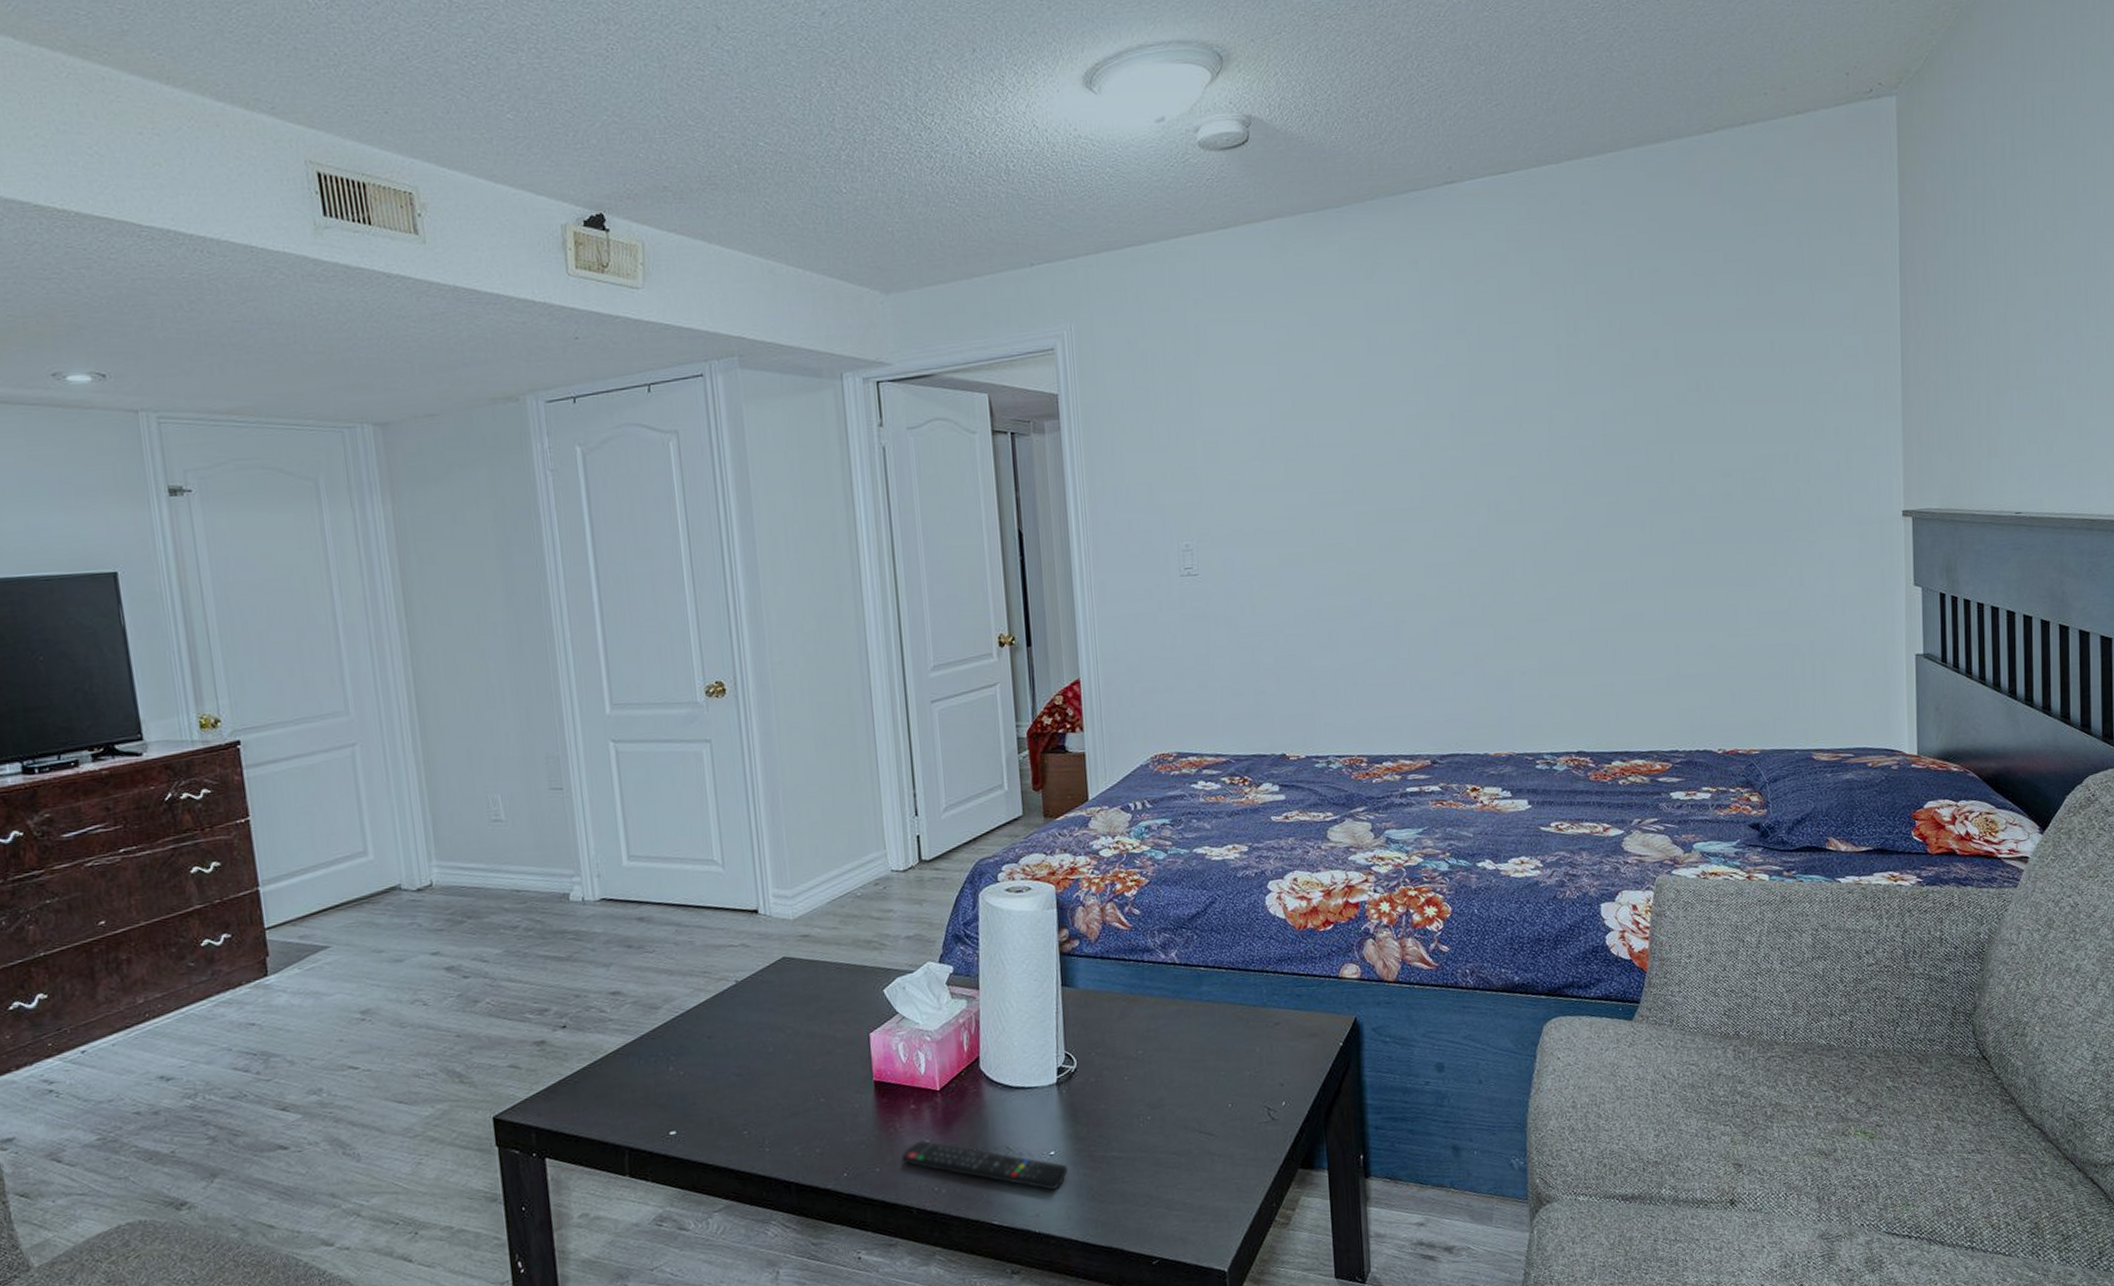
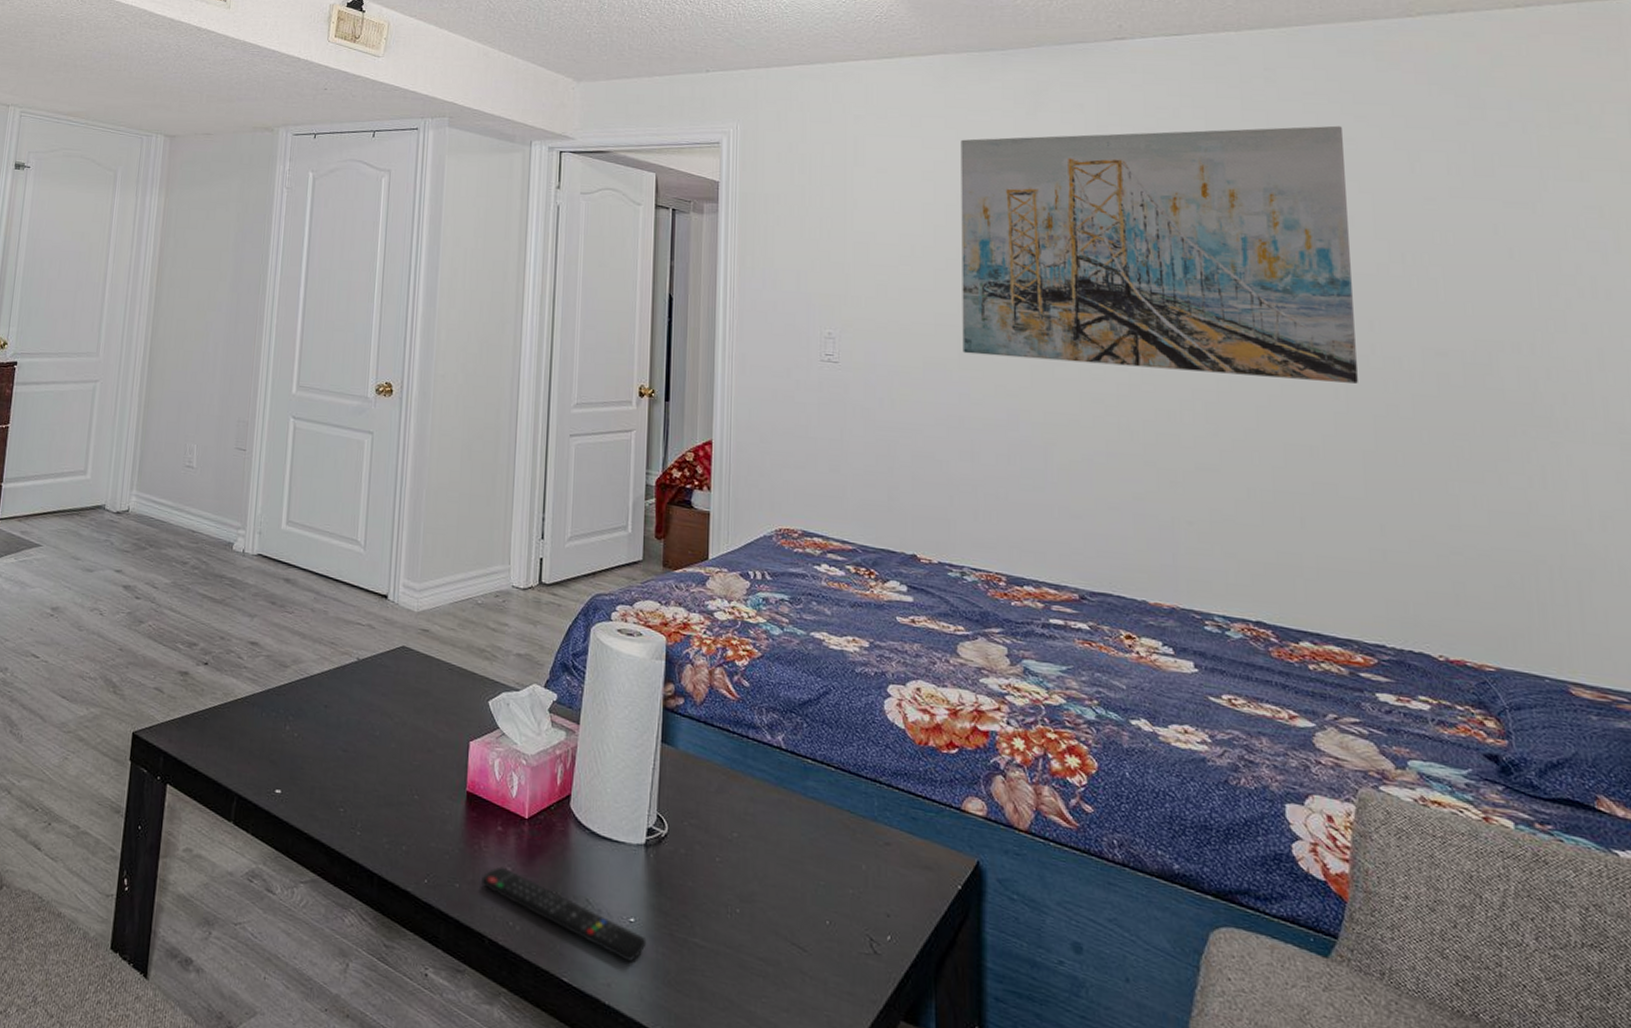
wall art: none [1302,256,1660,545] -> present [960,125,1358,384]

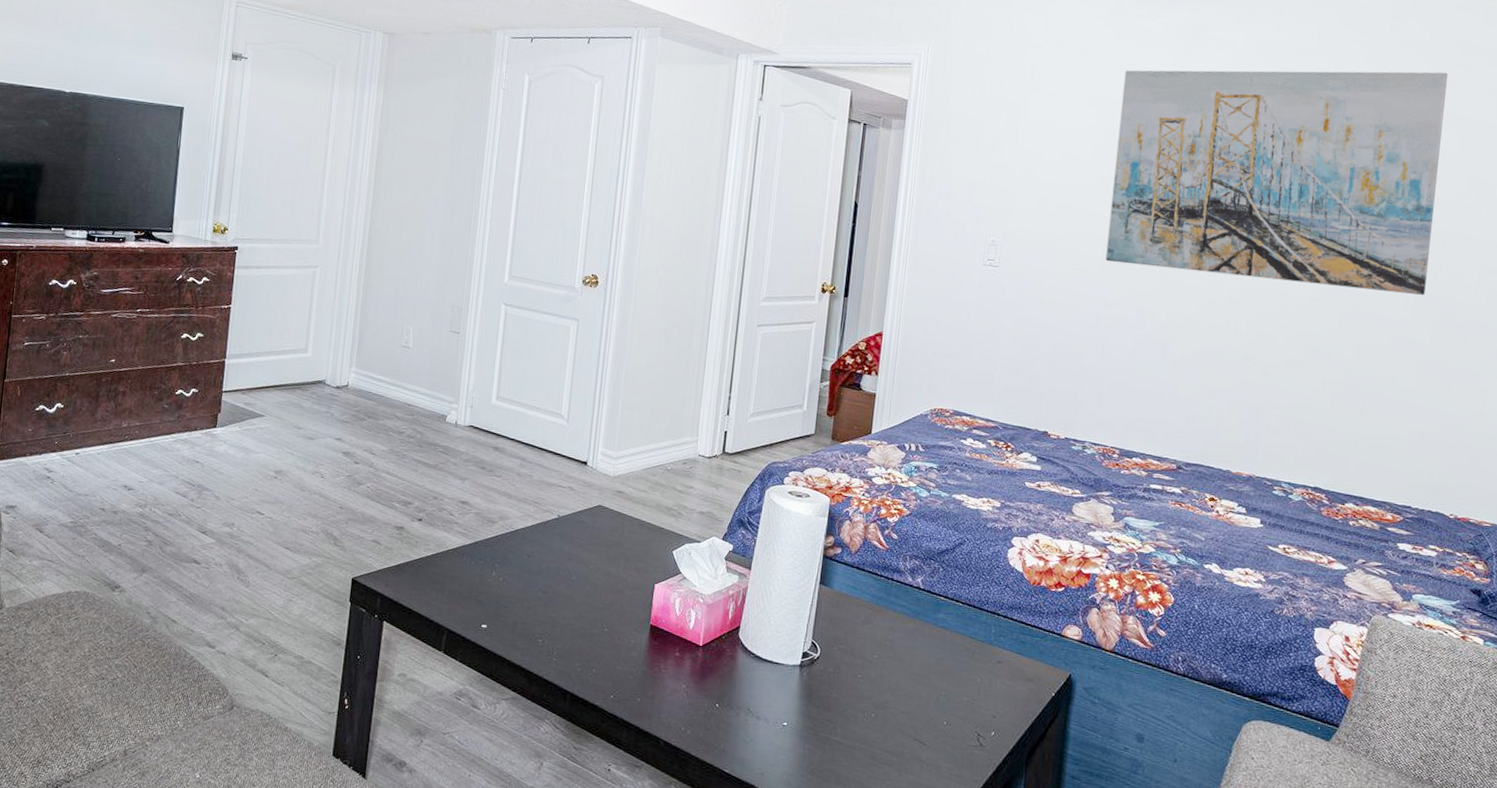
remote control: present [481,866,647,962] -> none [659,684,796,756]

